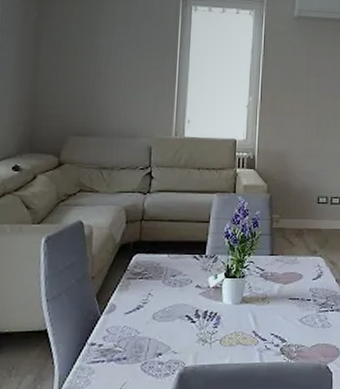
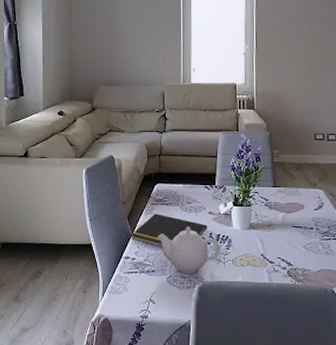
notepad: none [98,289,194,330] -> present [130,213,208,248]
teapot: none [131,303,207,360] -> present [157,226,220,275]

